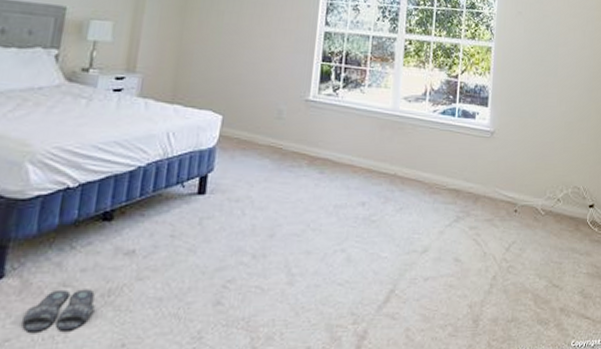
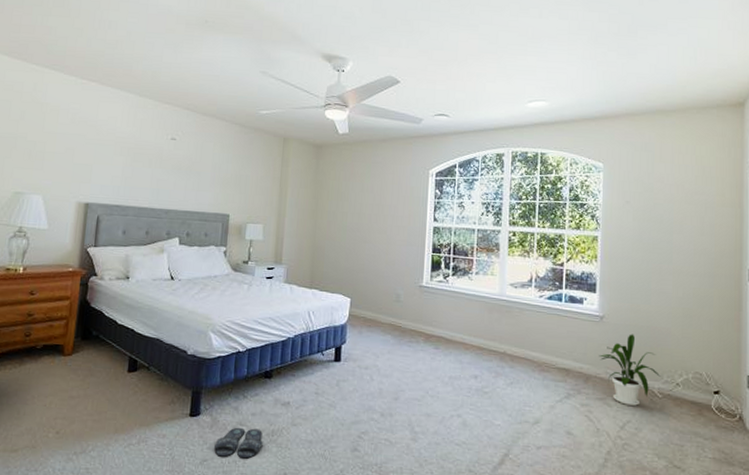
house plant: none [488,149,544,226] -> present [599,334,661,407]

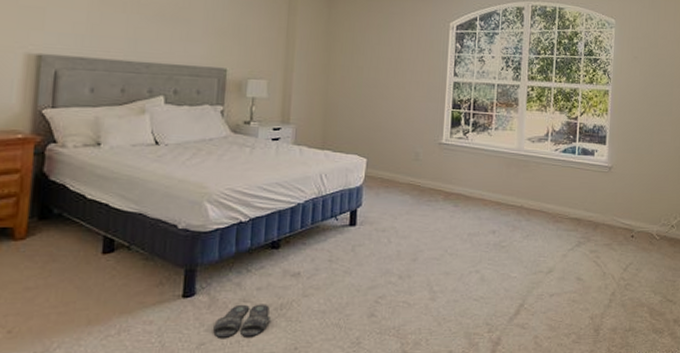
house plant: present [599,334,661,407] -> none [607,182,659,250]

